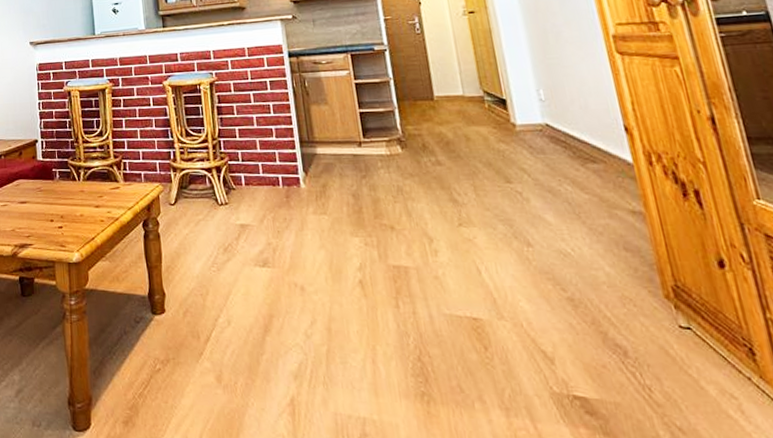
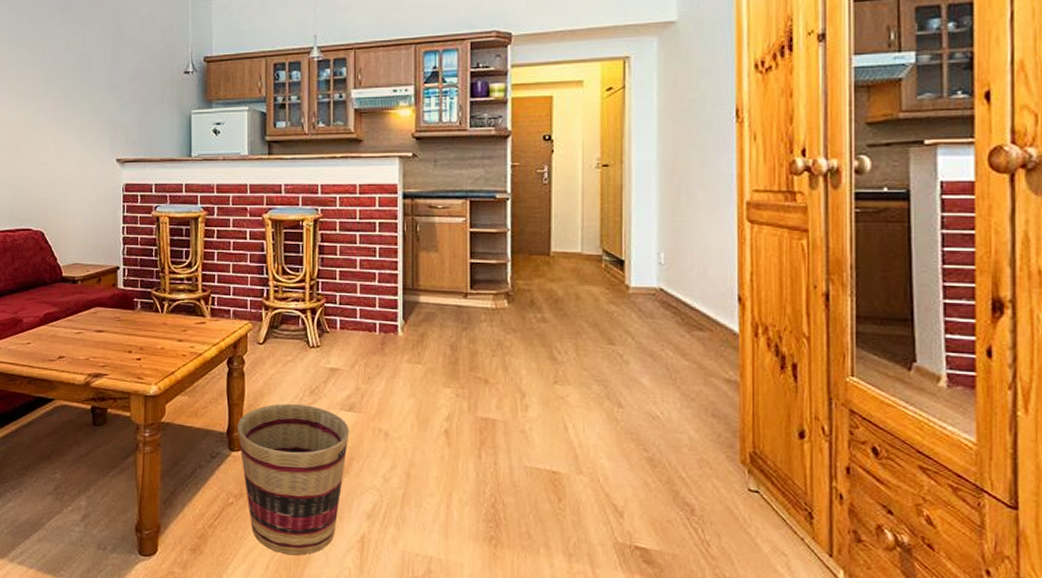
basket: none [157,263,267,424] -> present [237,404,349,556]

